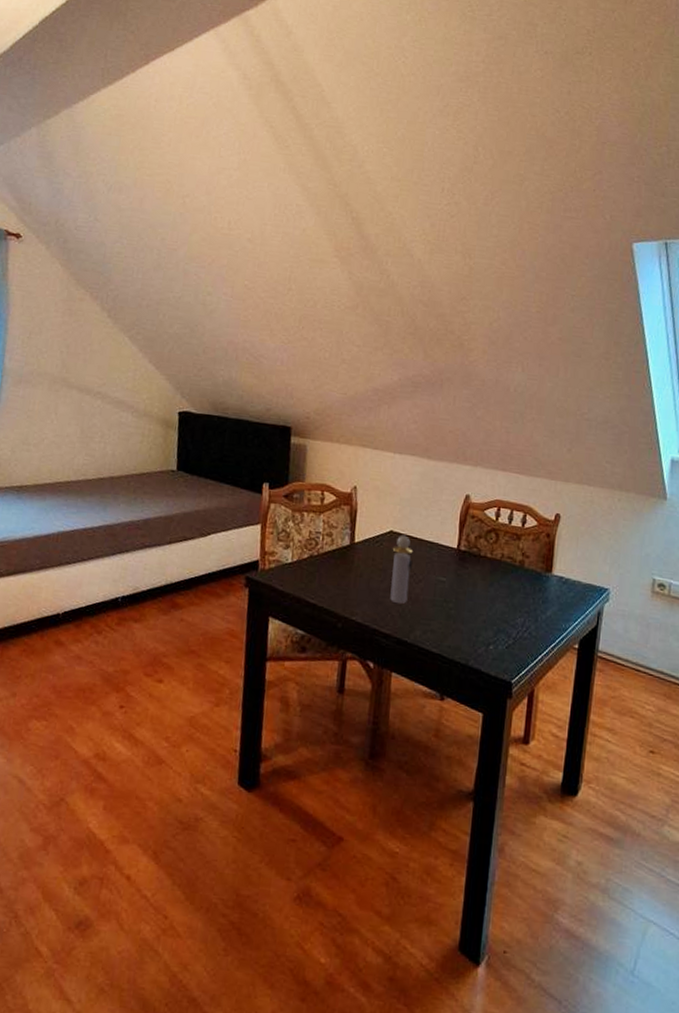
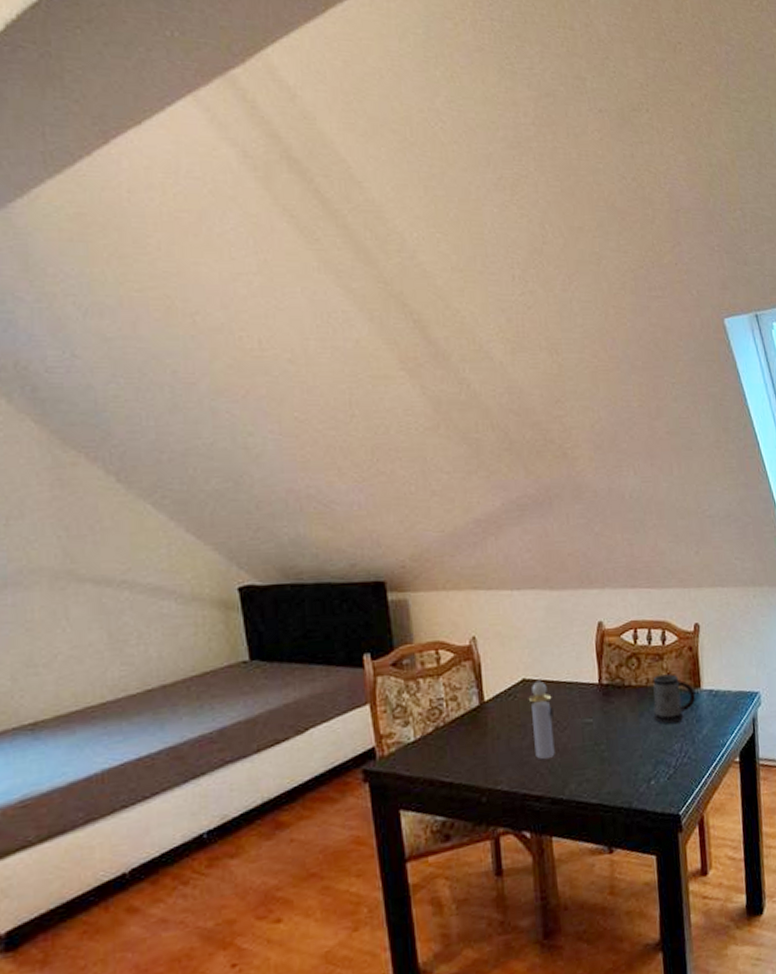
mug: none [502,553,546,599] -> present [653,674,696,724]

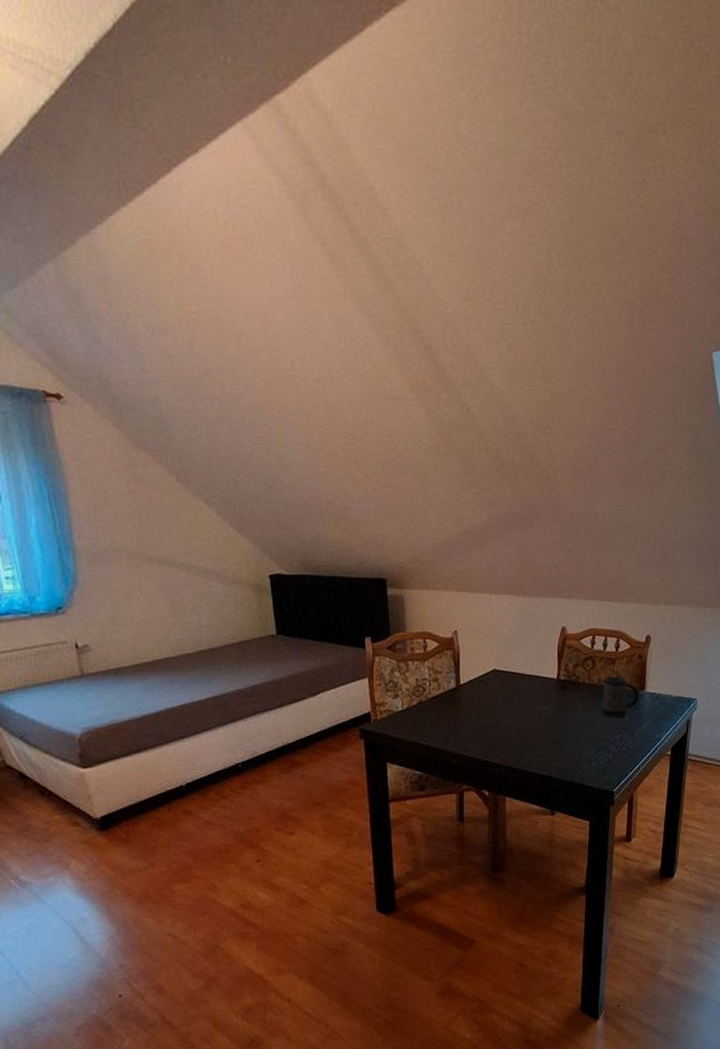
perfume bottle: present [528,680,555,759] -> none [496,672,517,735]

